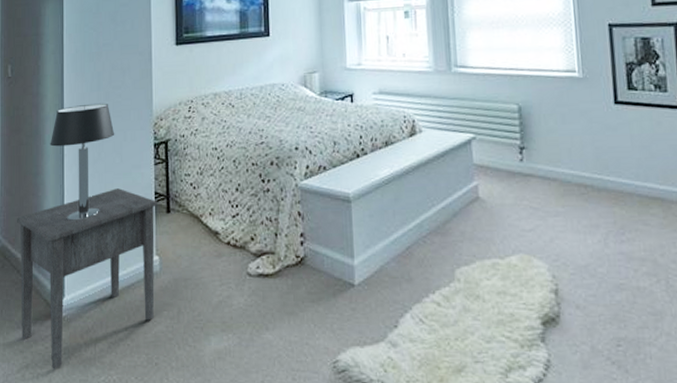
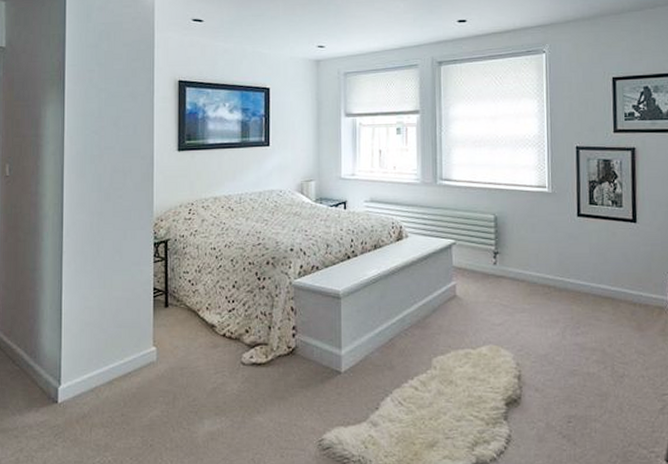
nightstand: present [16,188,157,370] -> none [12,284,156,452]
table lamp: present [50,103,115,221] -> none [48,203,115,314]

